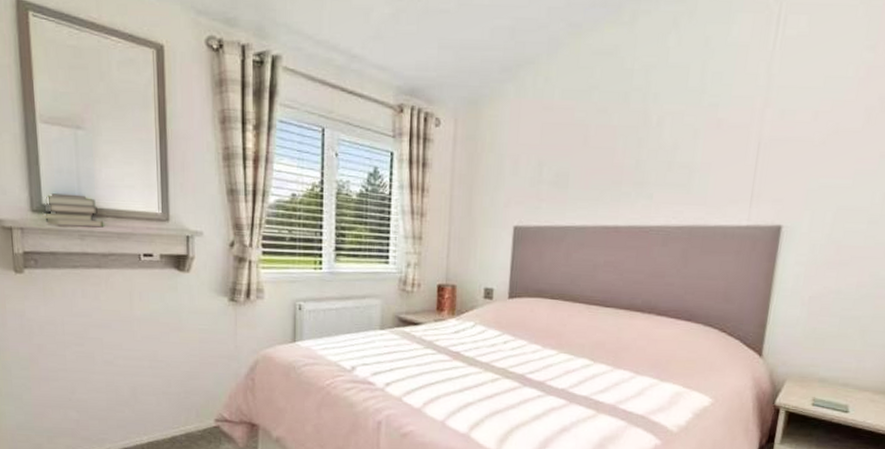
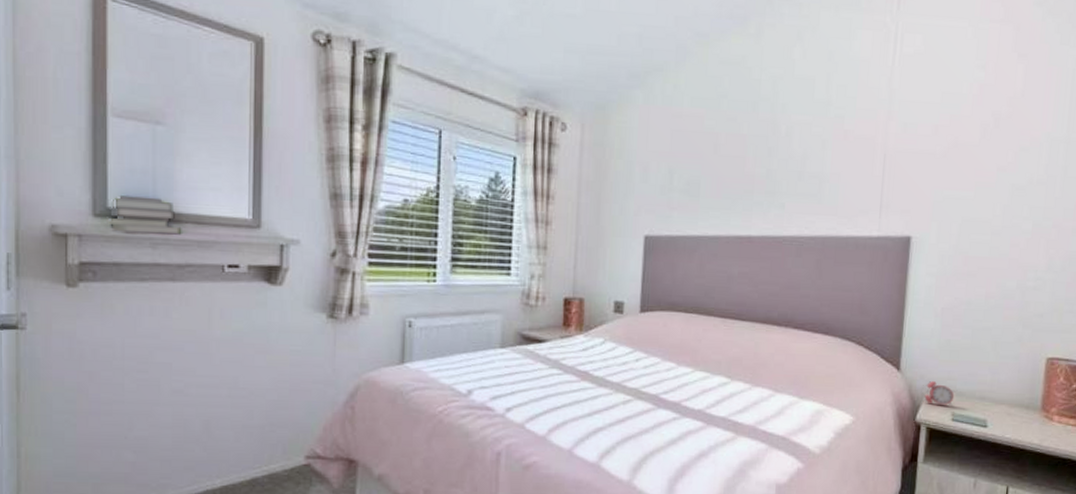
alarm clock: none [782,367,820,392] -> present [921,381,958,407]

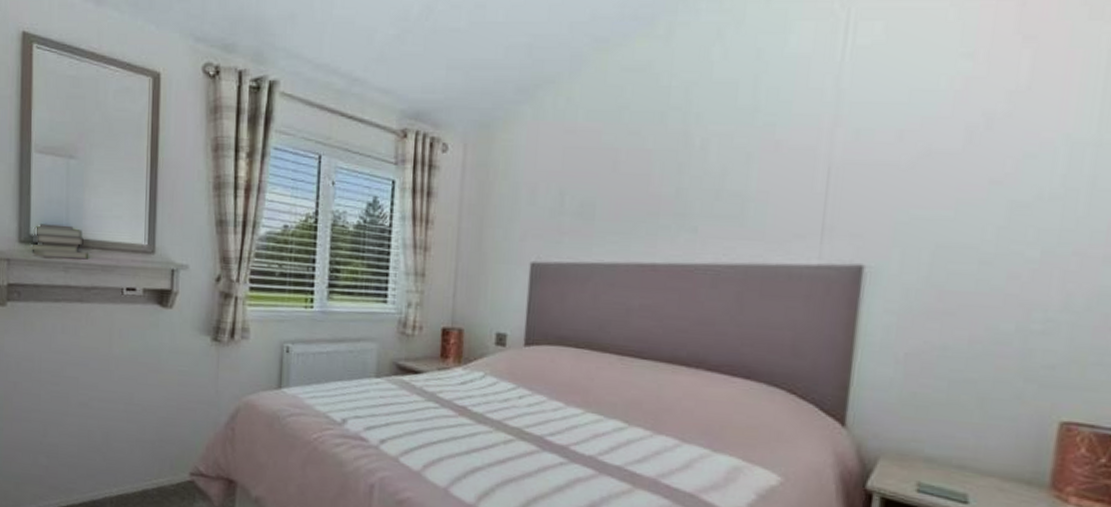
alarm clock: present [921,381,958,407] -> none [873,441,926,475]

